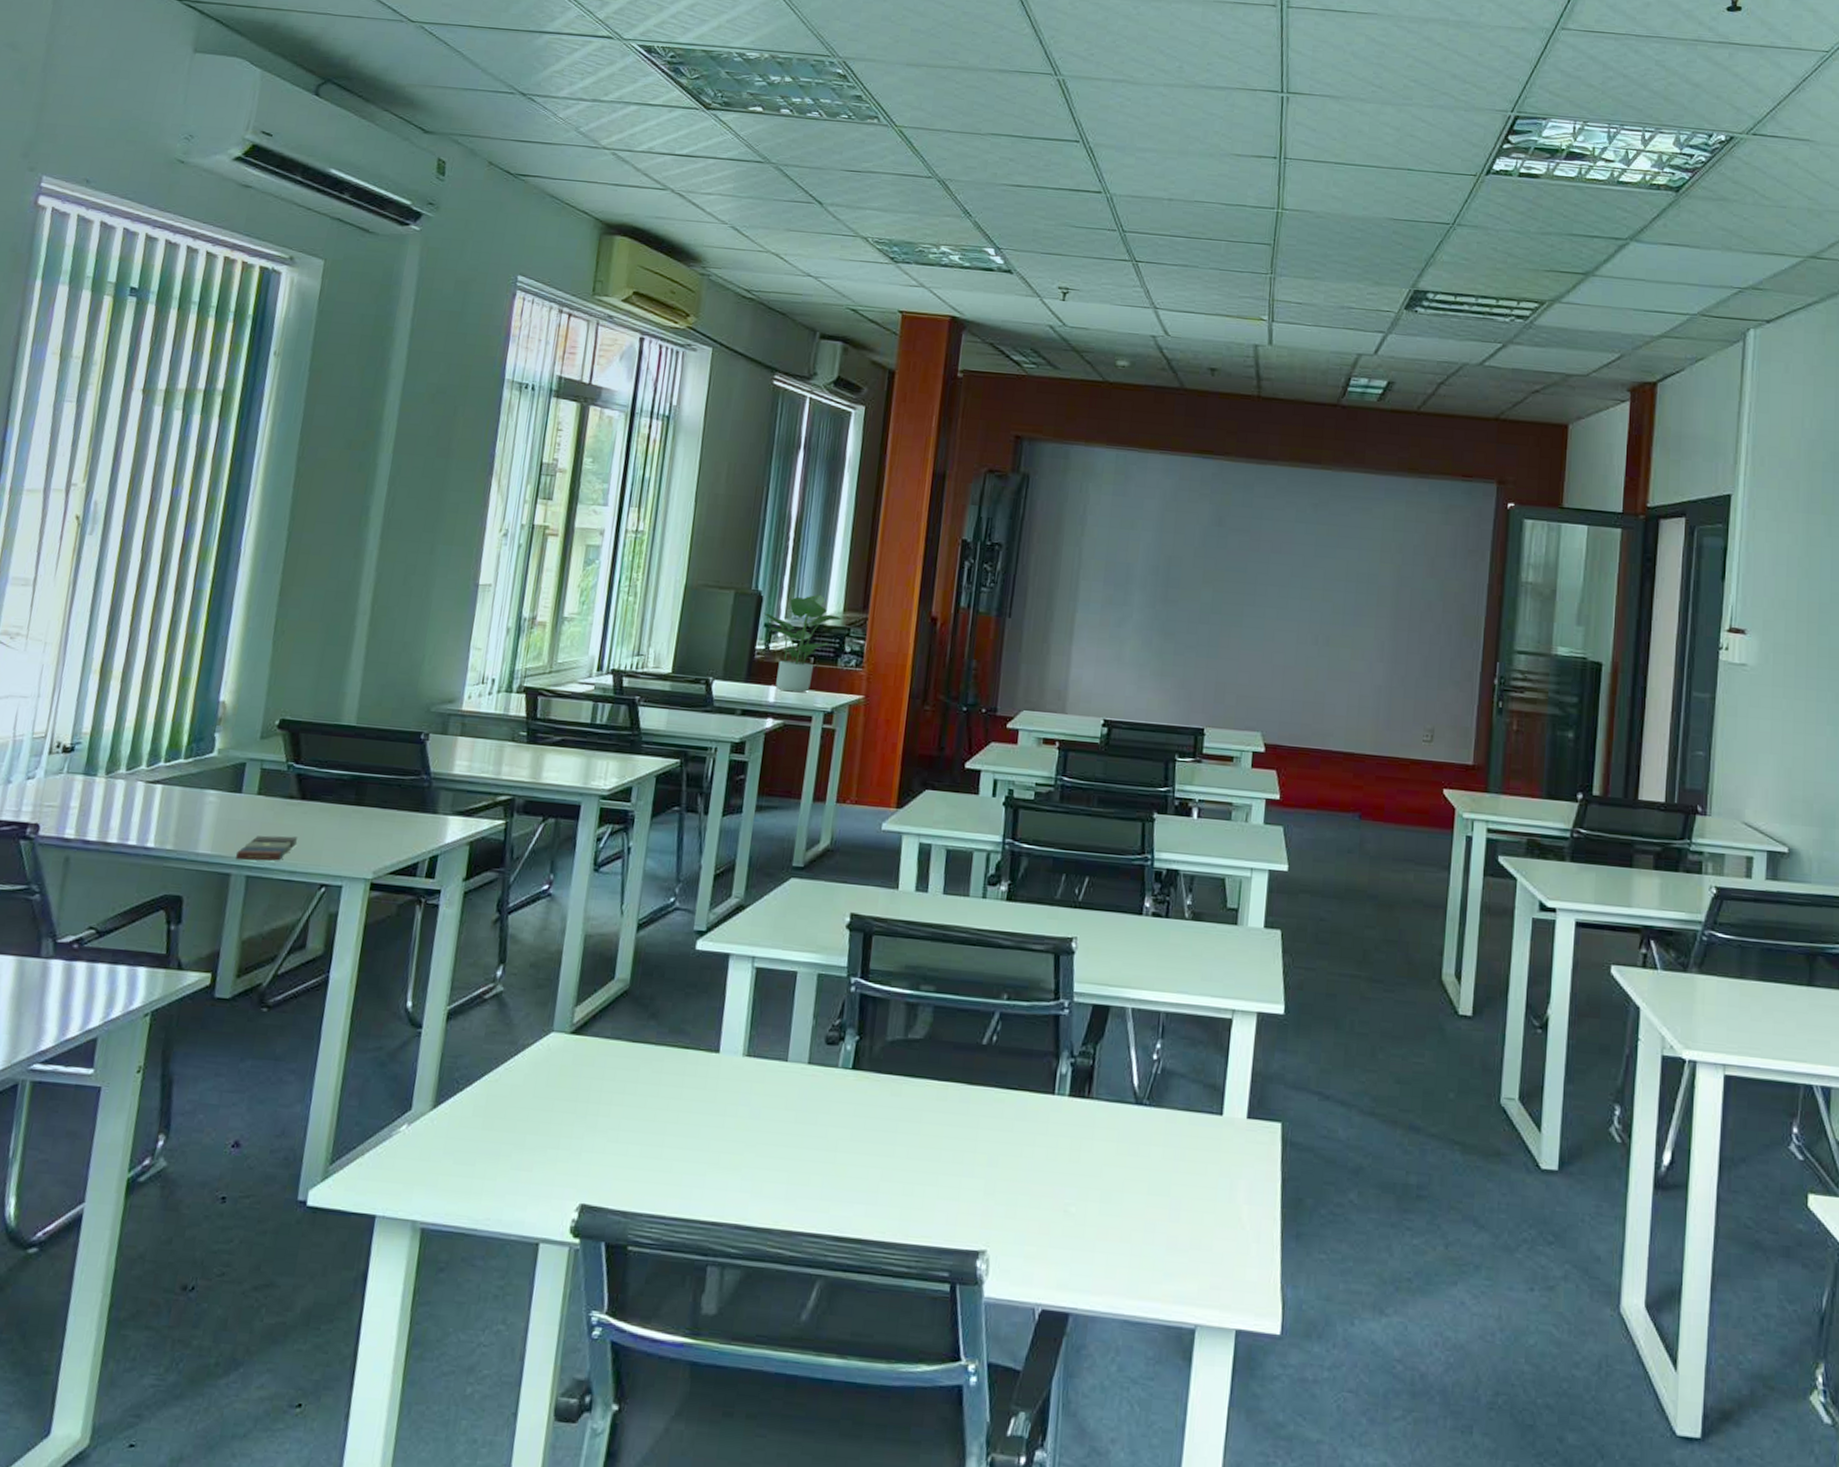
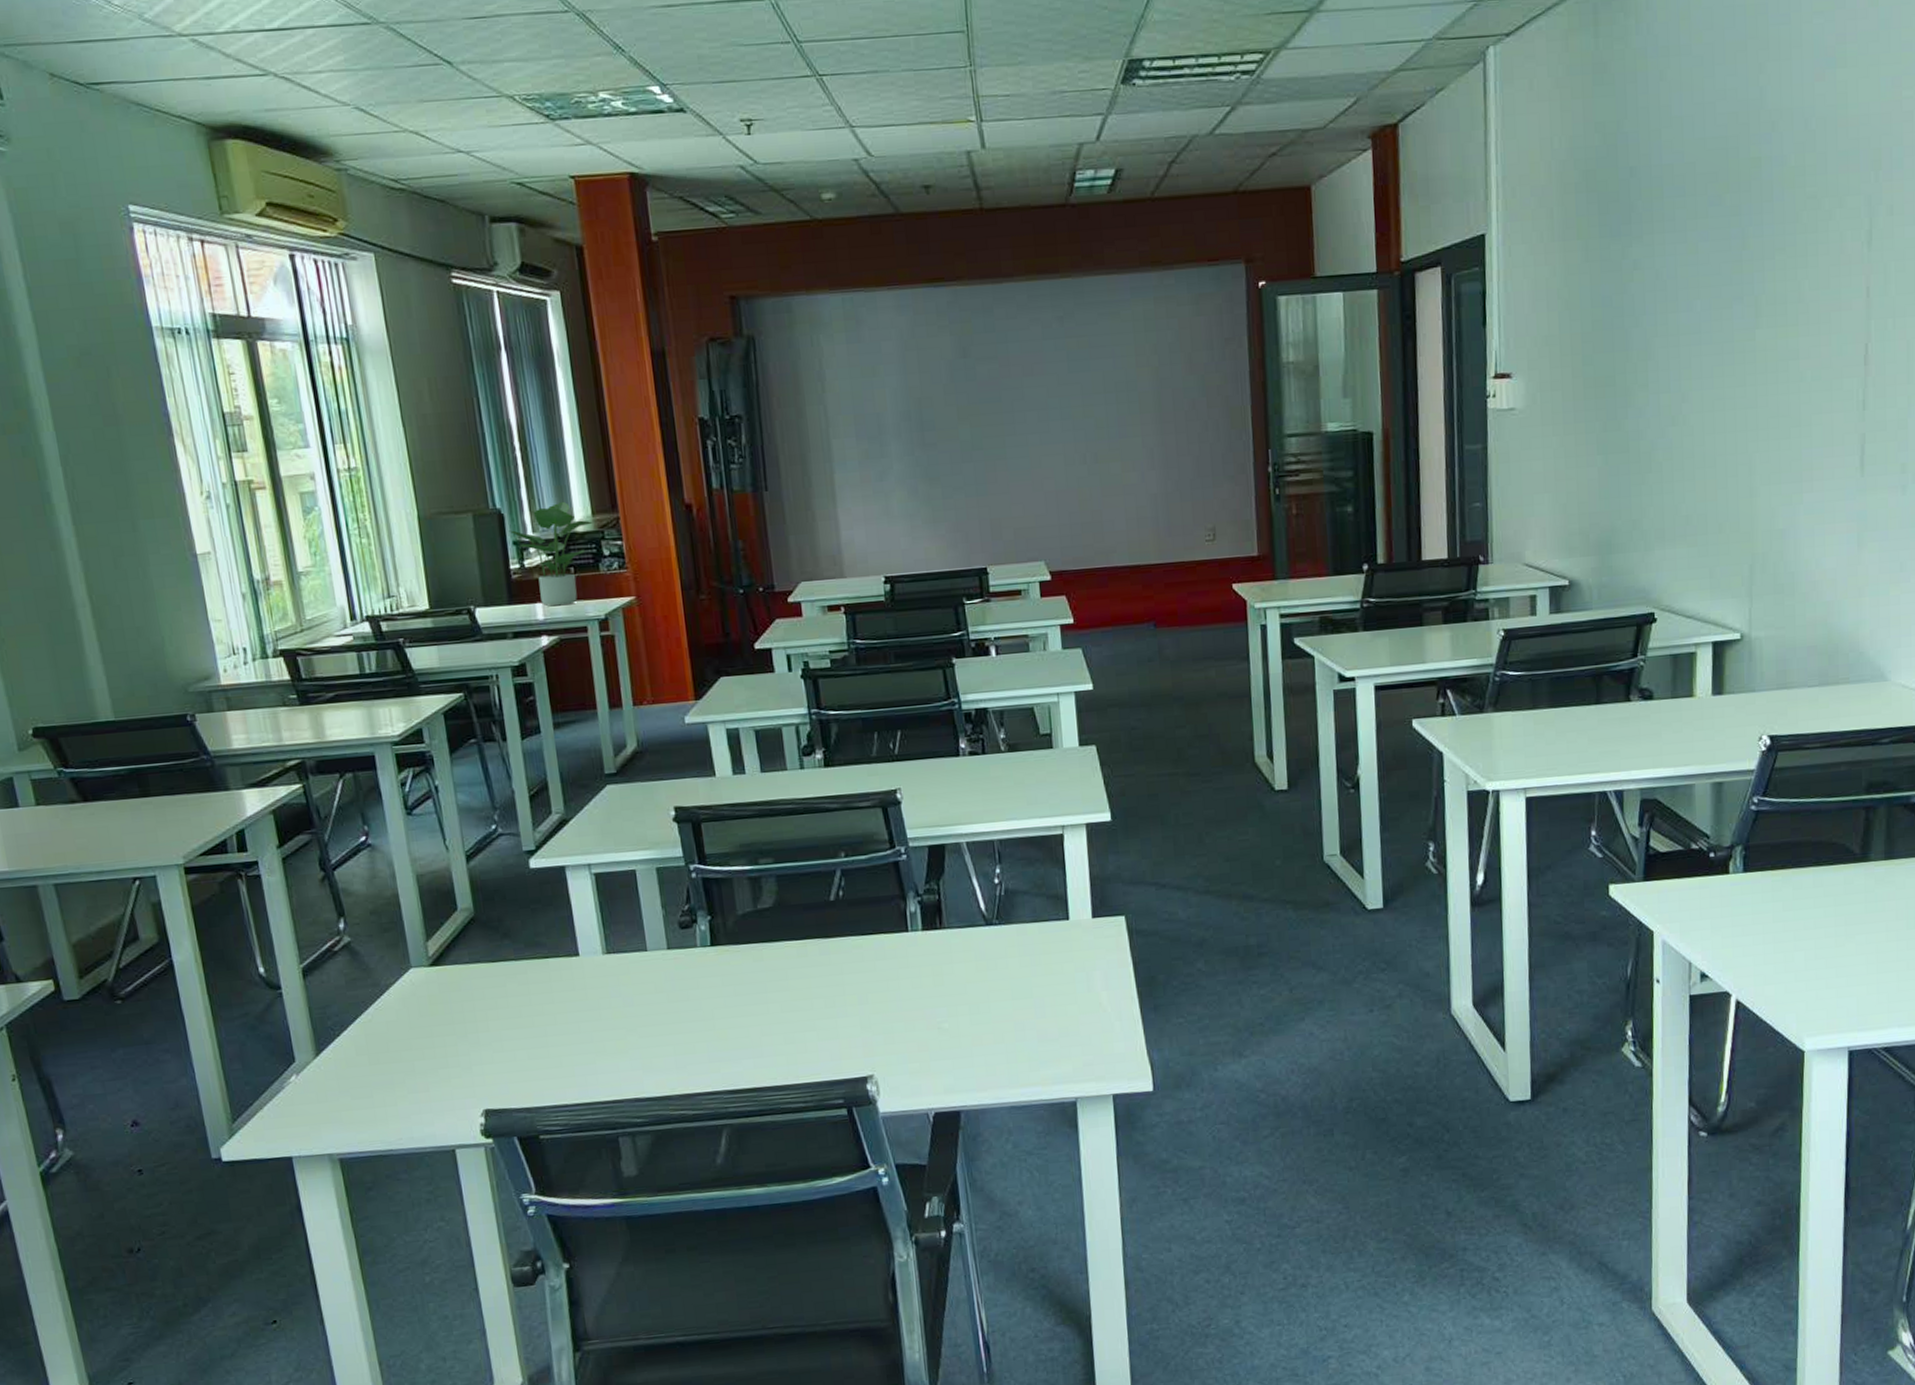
book set: present [236,835,298,861] -> none [36,838,95,872]

